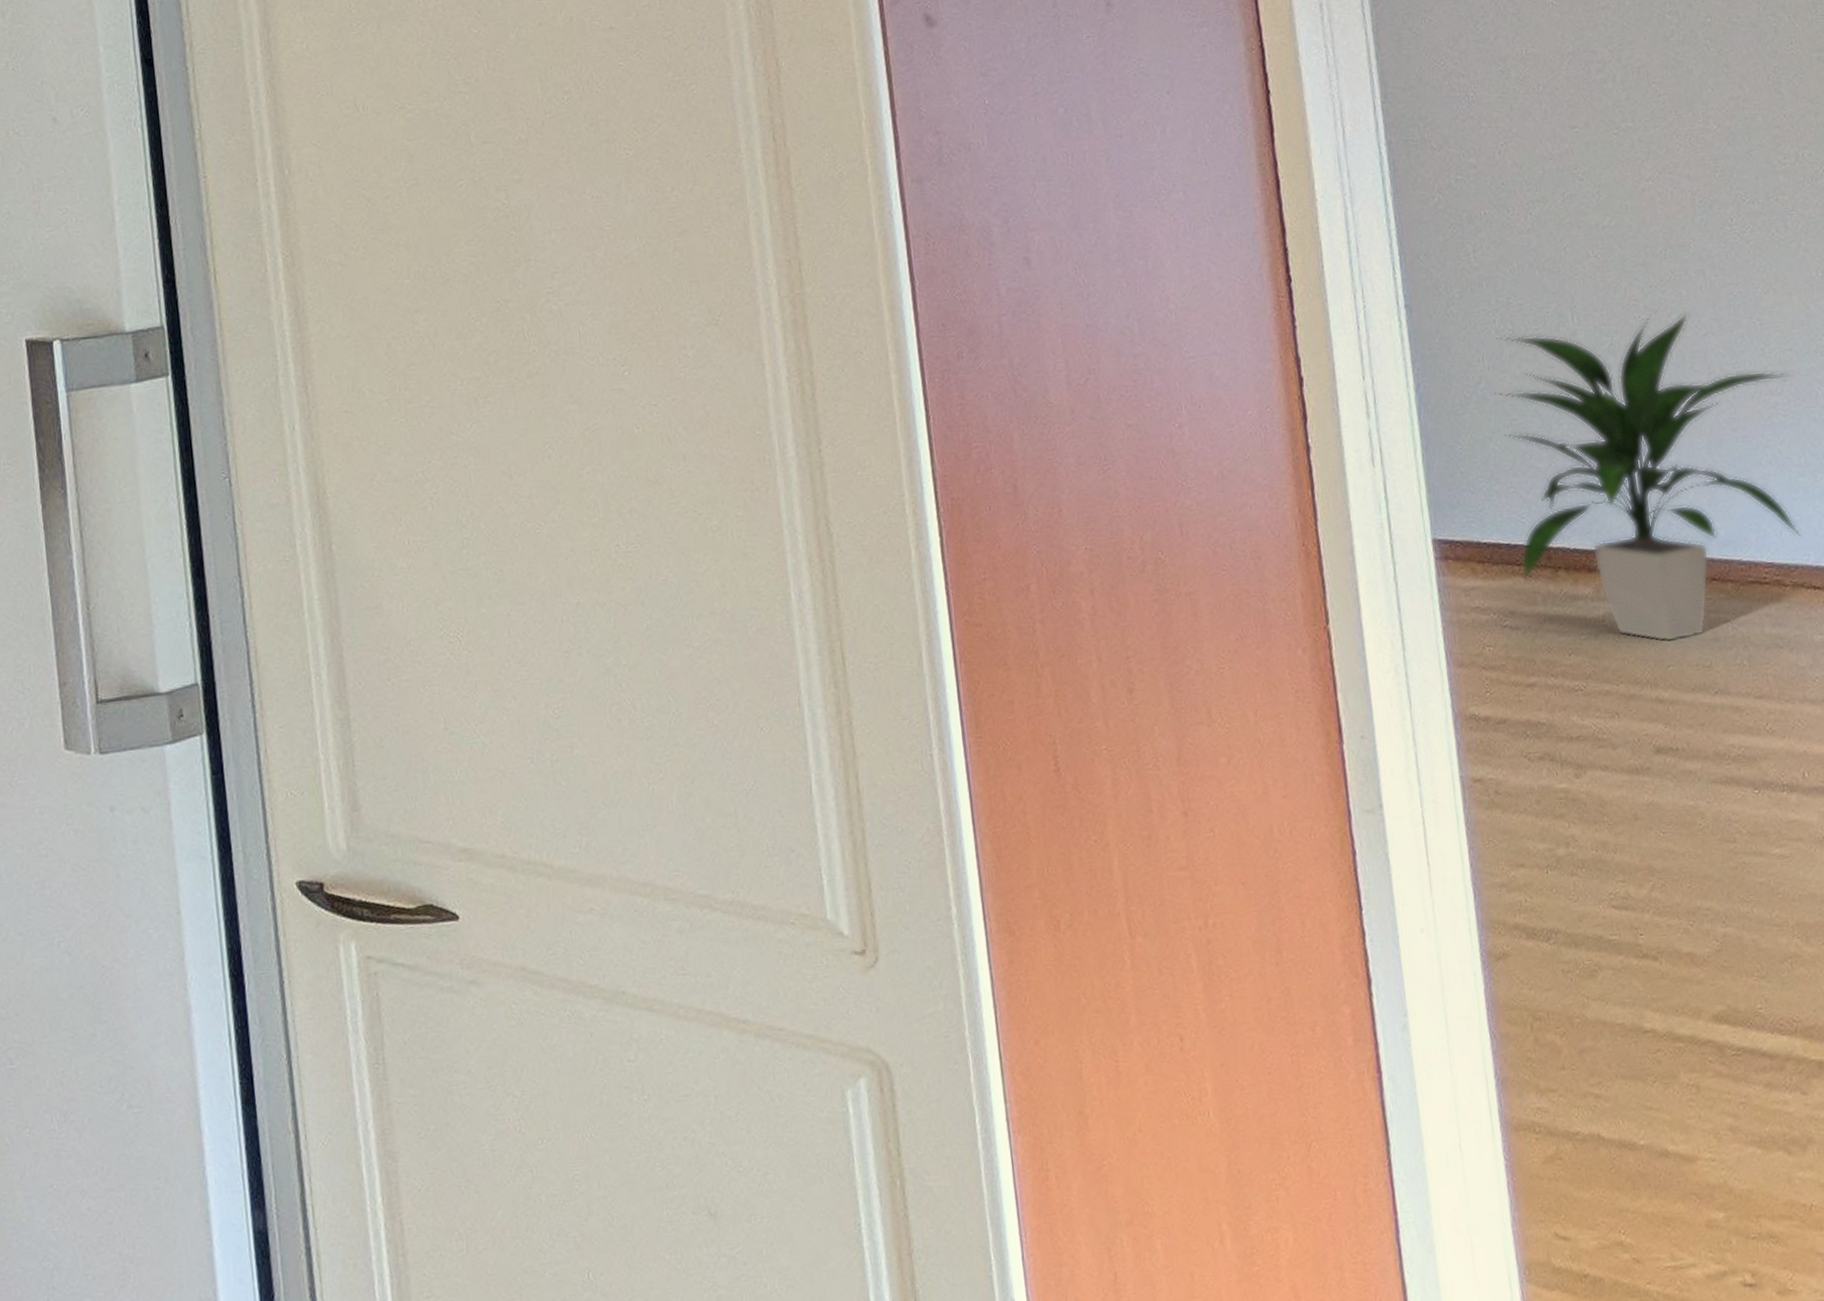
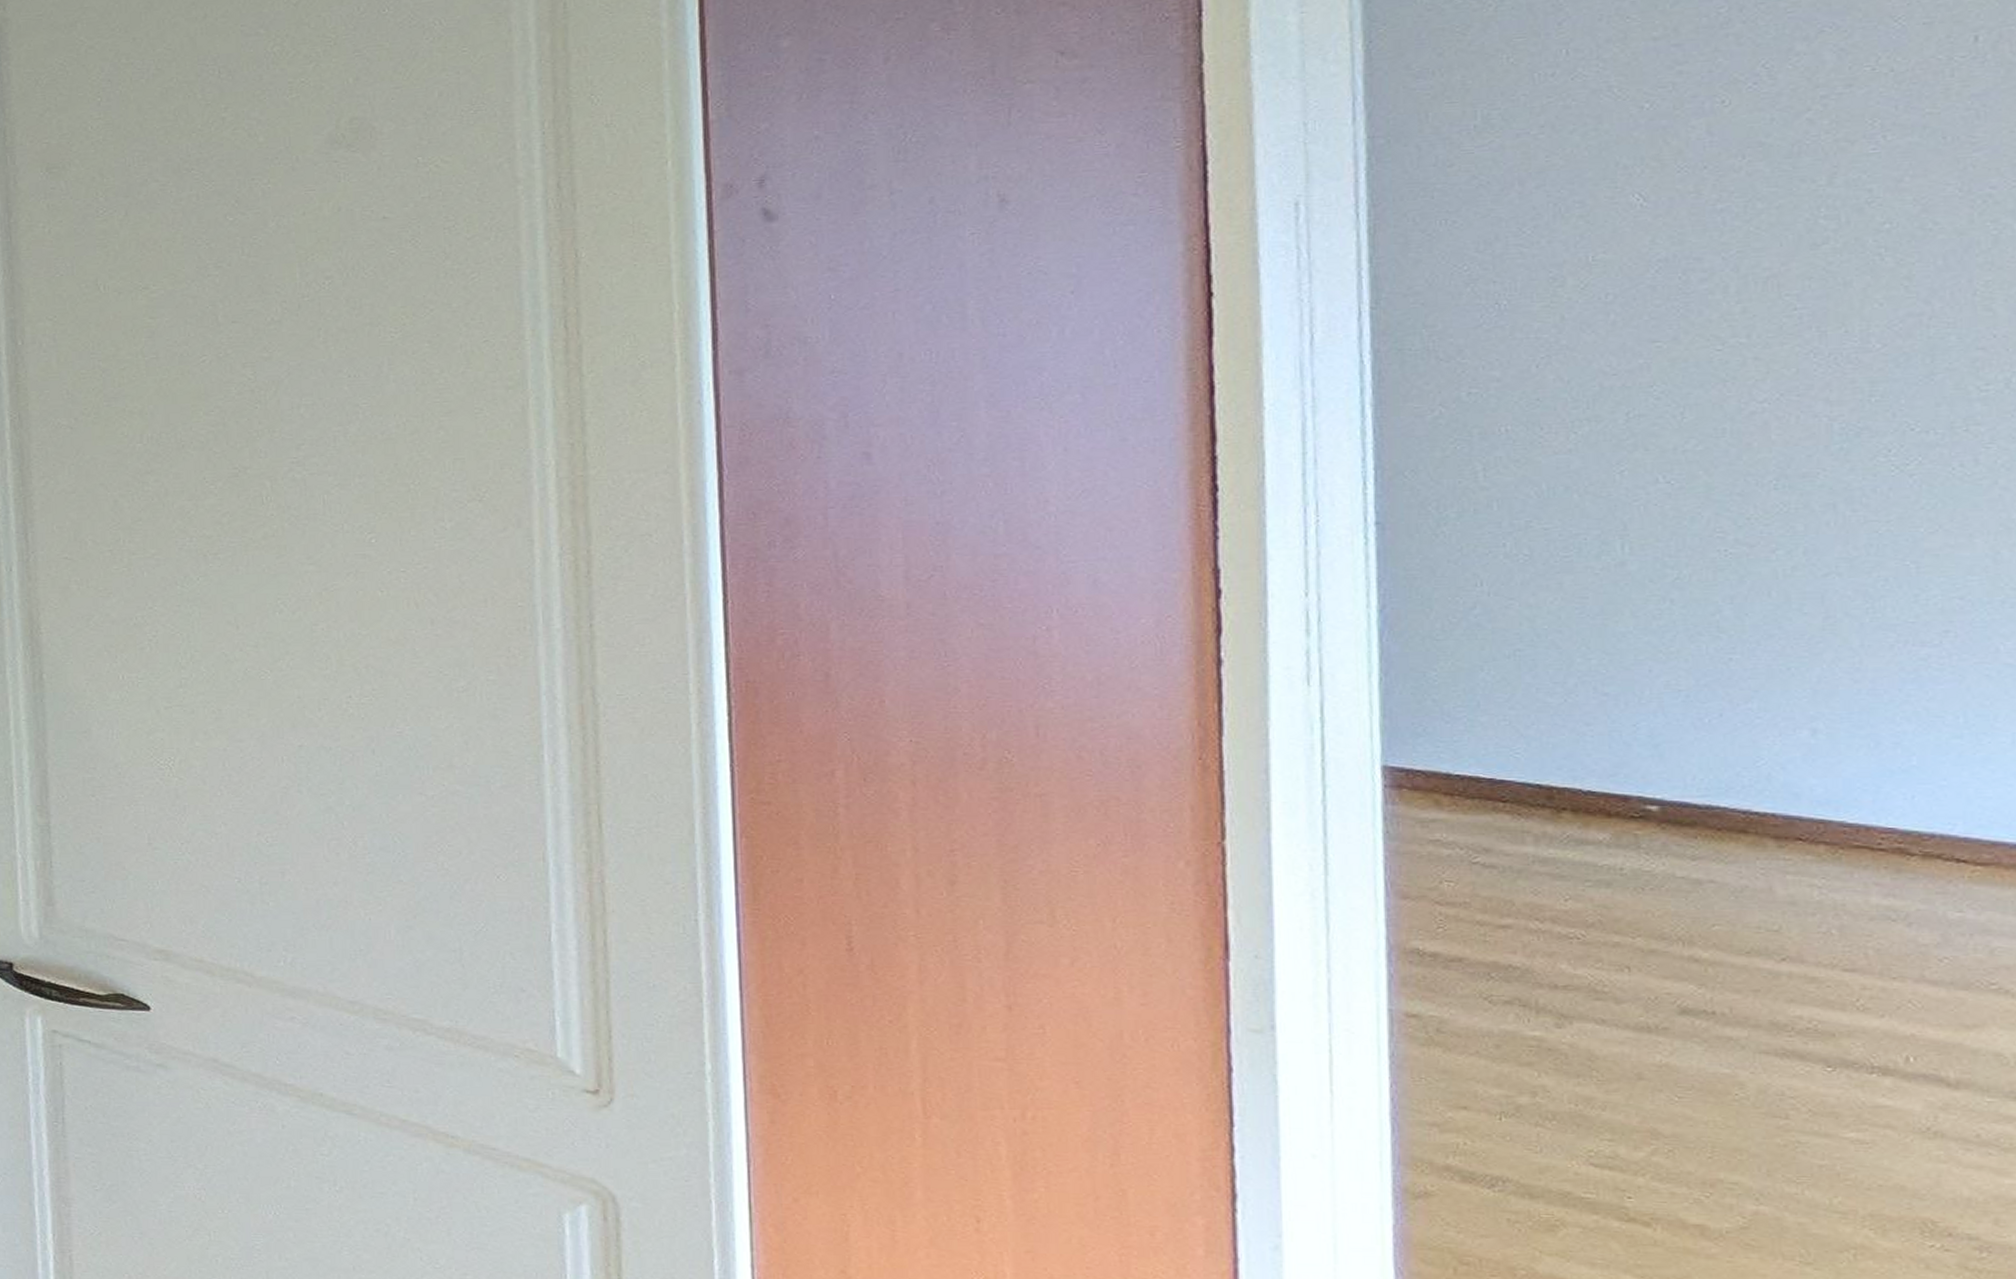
indoor plant: present [1495,312,1801,643] -> none [1495,547,1957,900]

